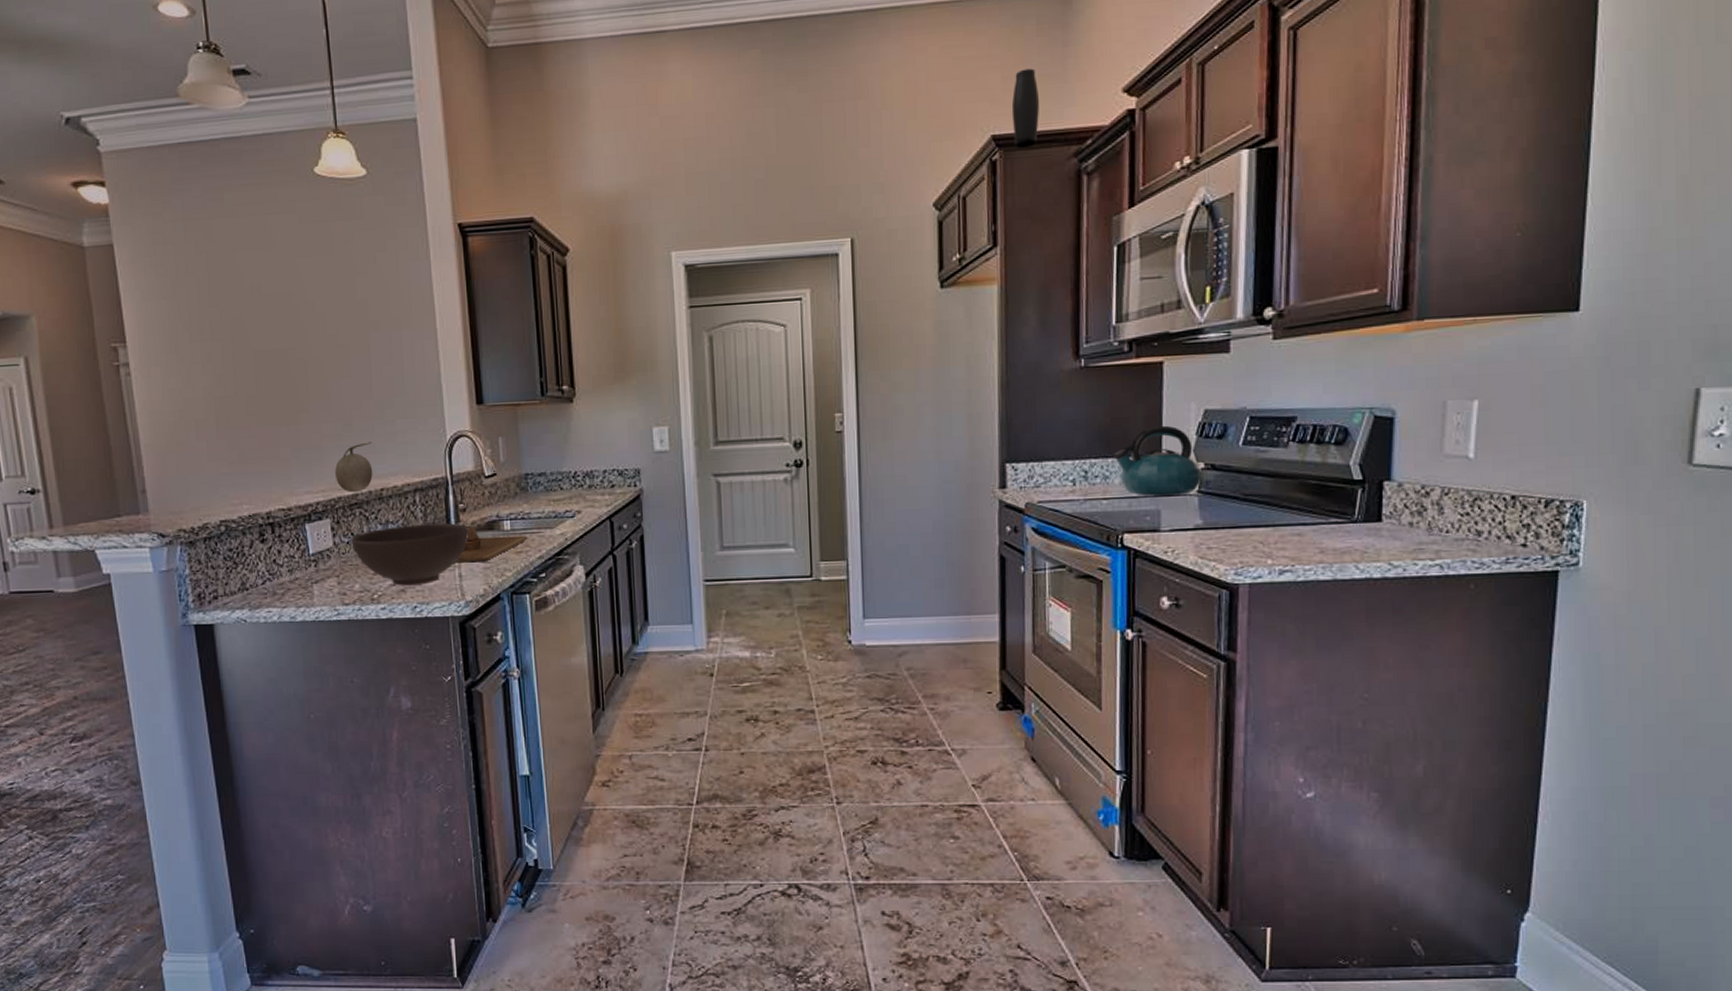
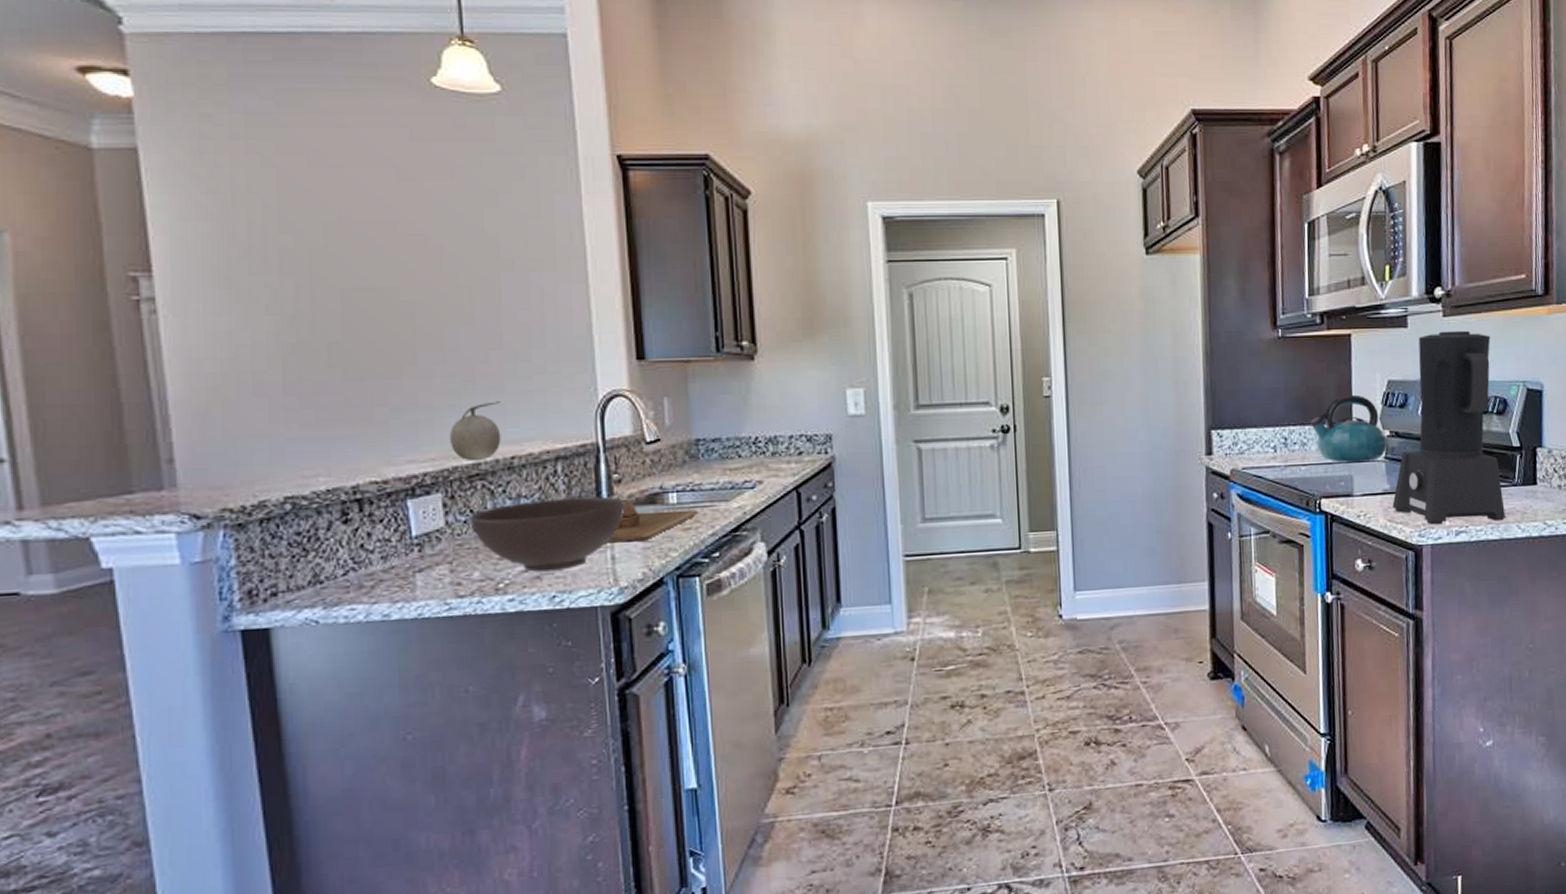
vase: present [1011,68,1040,149] -> none [1209,49,1236,125]
blender: none [1205,353,1341,564] -> present [1392,330,1505,525]

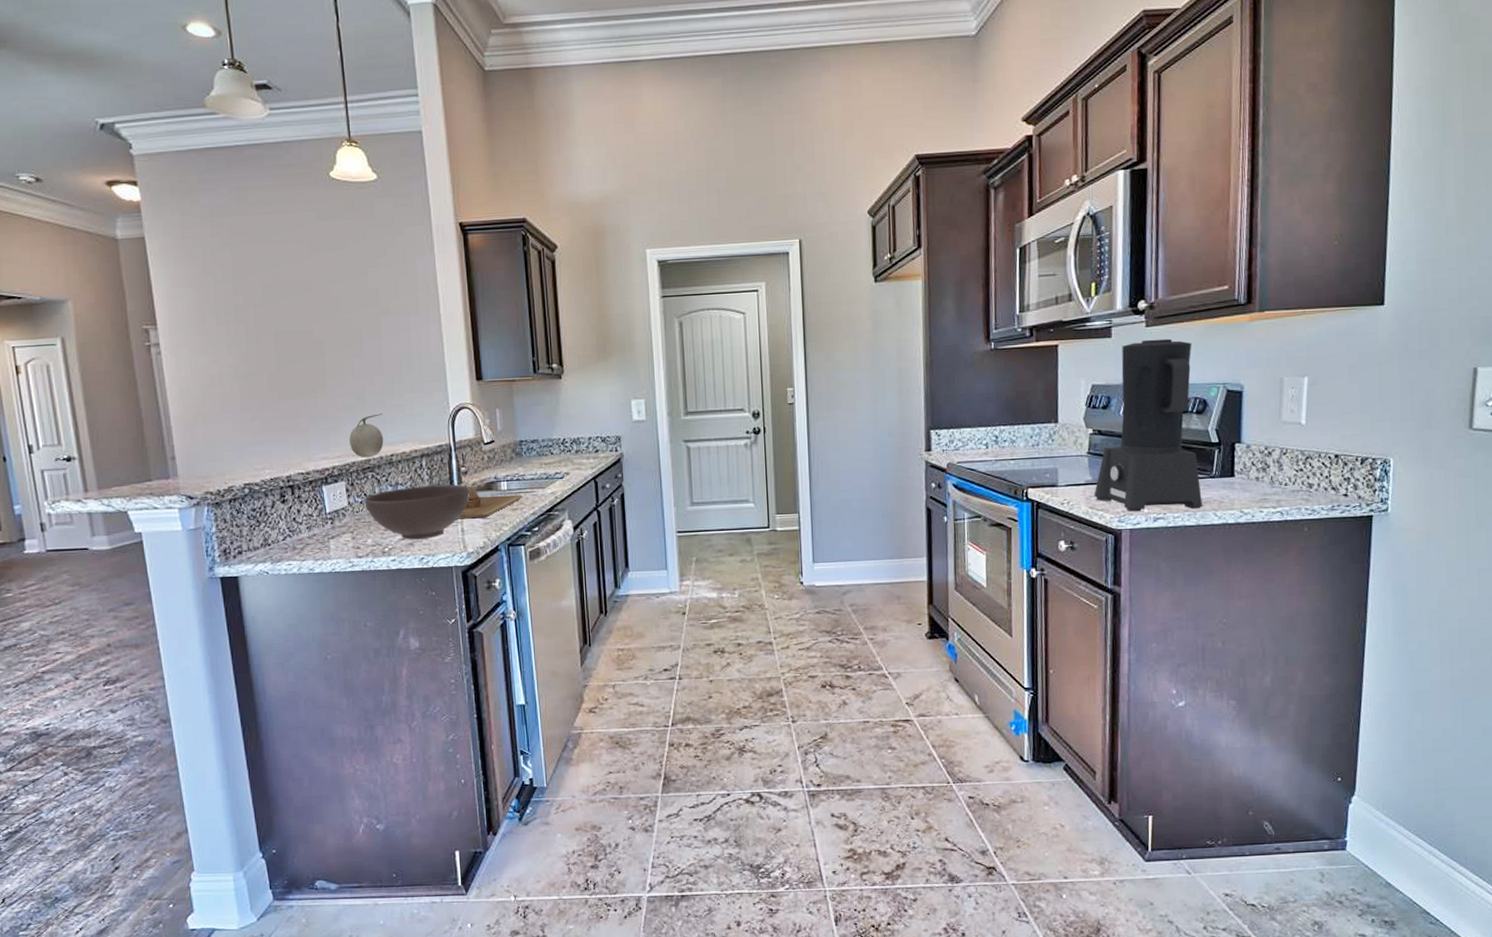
kettle: present [1309,394,1388,462] -> none [1018,398,1090,457]

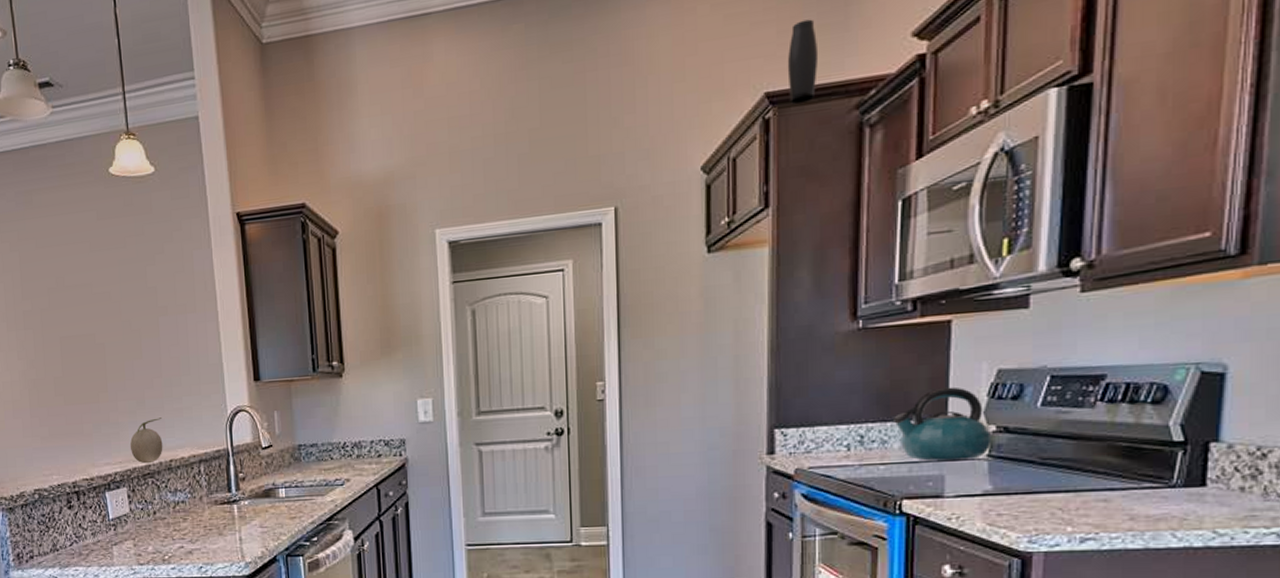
bowl: present [364,484,470,540] -> none [145,491,248,548]
cutting board: present [458,486,523,518] -> none [236,493,302,527]
vase: none [931,99,955,167] -> present [787,19,819,105]
kettle: none [1018,398,1090,457] -> present [892,386,992,461]
blender: present [1094,338,1202,512] -> none [994,306,1155,531]

